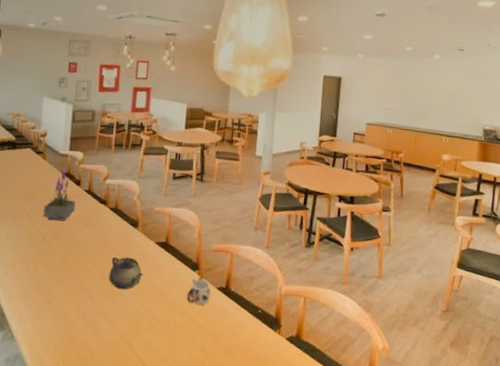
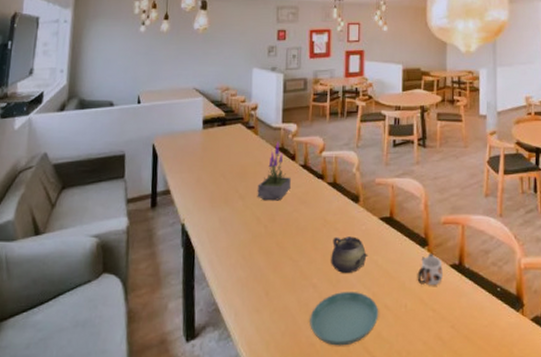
saucer: none [86,304,150,351] -> present [310,291,379,346]

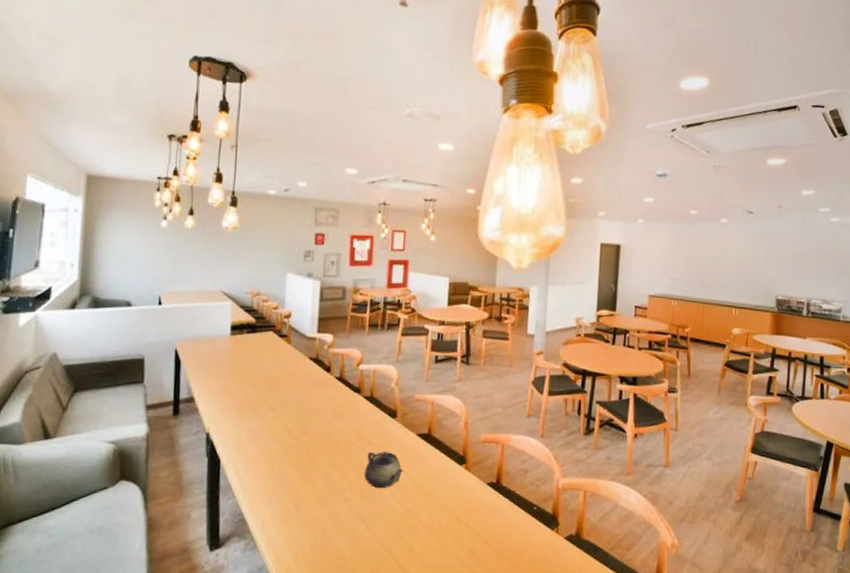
potted plant: present [257,141,291,201] -> none [288,351,325,413]
saucer: present [310,291,379,346] -> none [340,505,412,559]
mug: present [417,252,443,286] -> none [453,470,480,503]

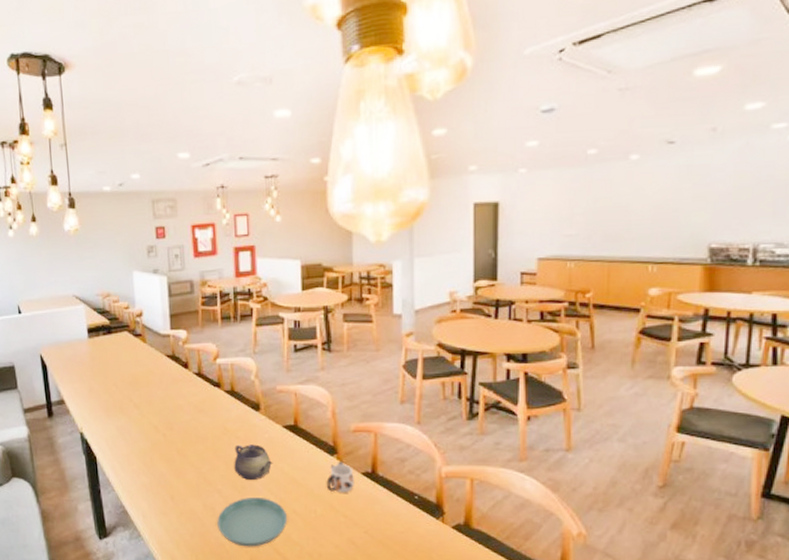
saucer: none [340,505,412,559] -> present [217,496,288,547]
mug: none [453,470,480,503] -> present [326,460,354,493]

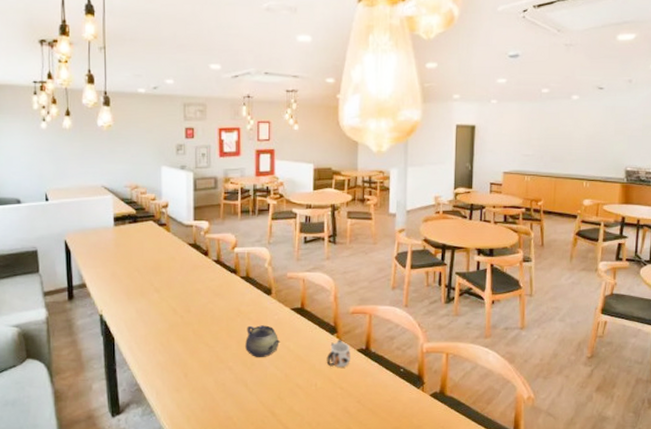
saucer: present [217,496,288,547] -> none [227,372,291,419]

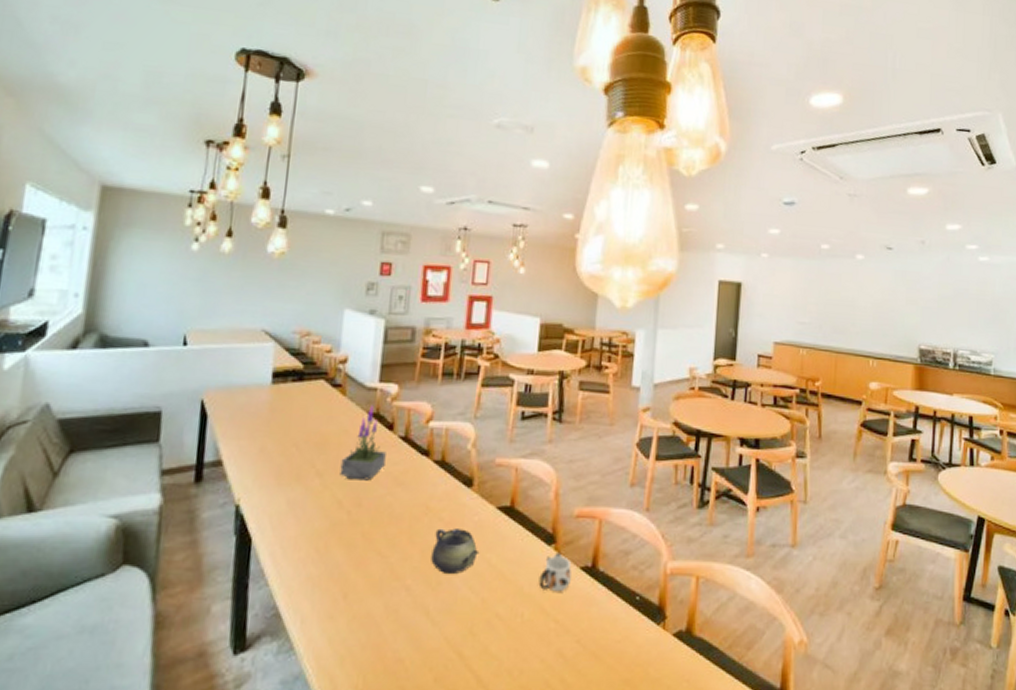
potted plant: none [172,237,204,293] -> present [340,404,386,481]

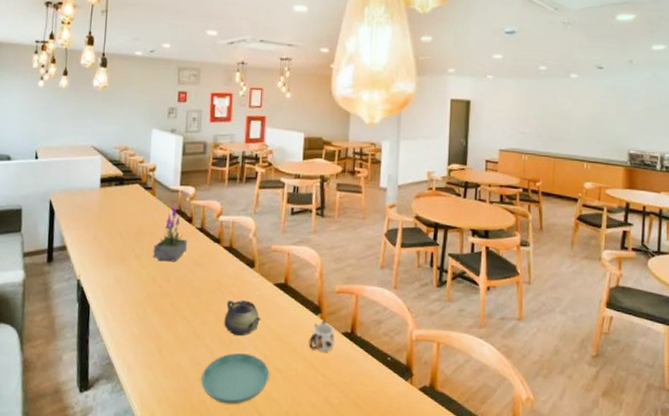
saucer: none [398,595,488,663] -> present [201,352,270,405]

